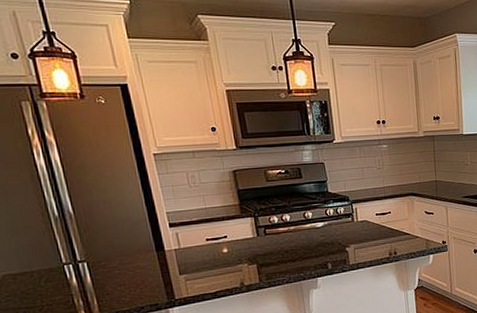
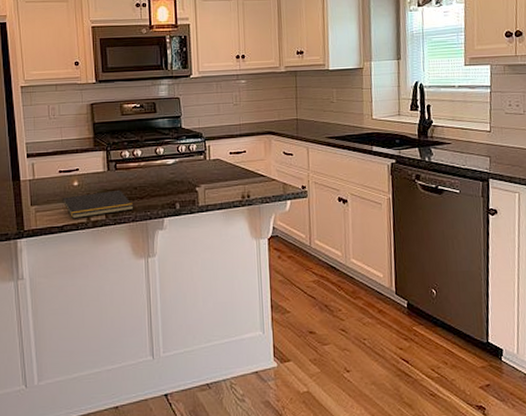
notepad: none [212,254,287,285] -> present [62,189,134,219]

